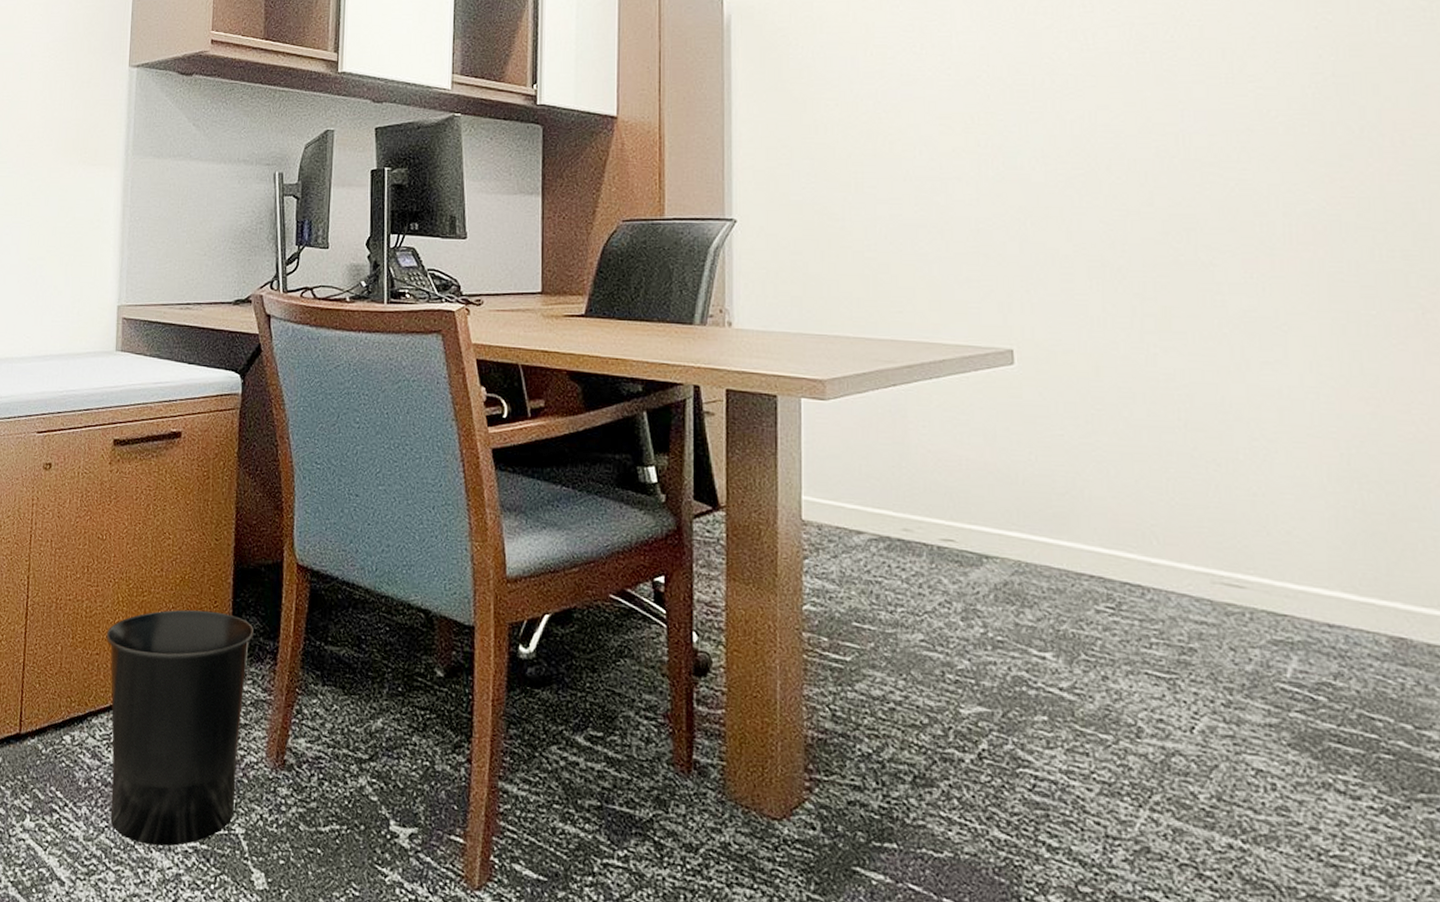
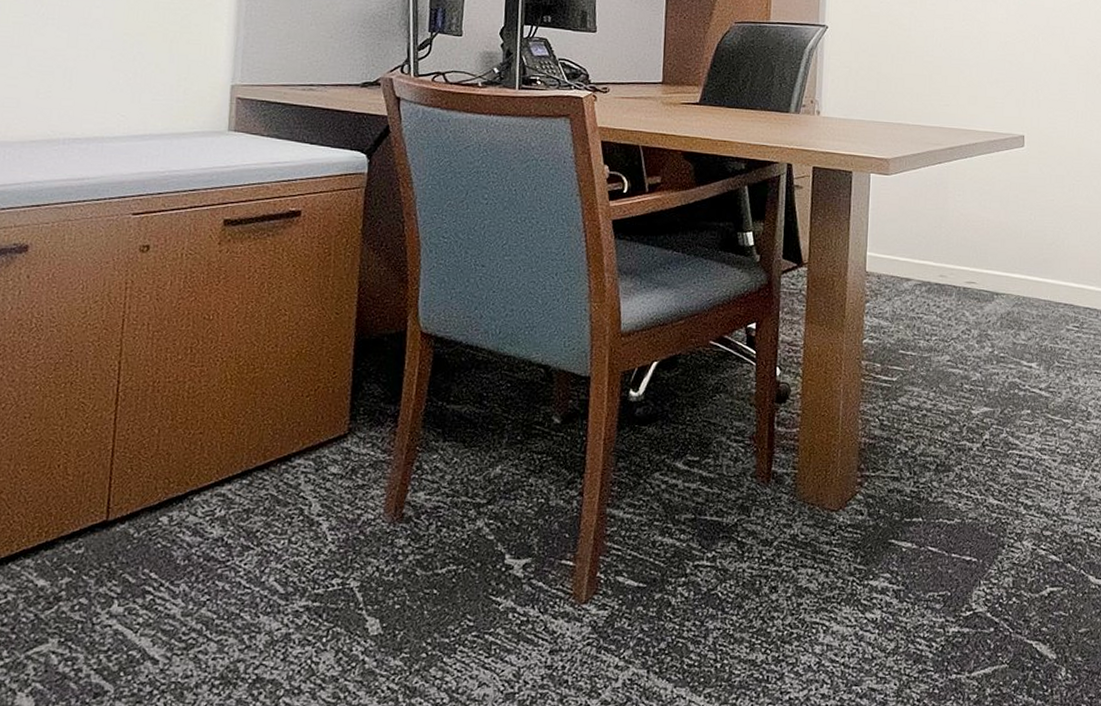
waste bin: present [106,609,254,846] -> none [211,381,374,611]

